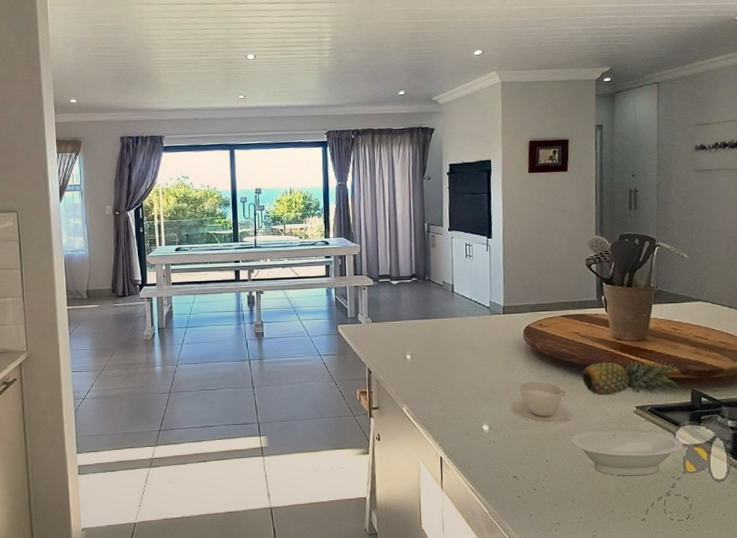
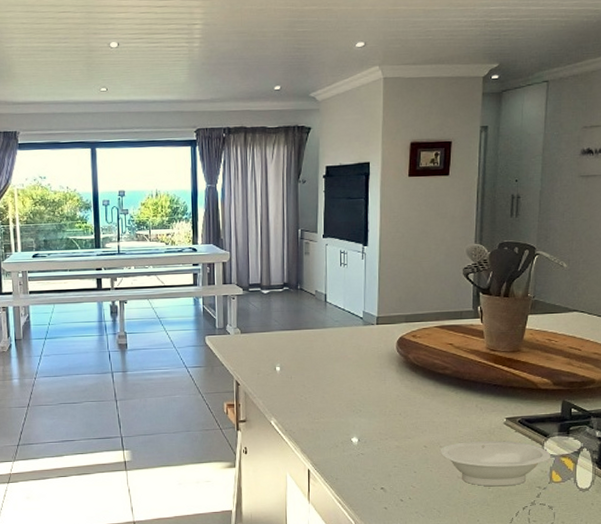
teacup: present [511,381,573,423] -> none [381,393,443,435]
fruit: present [582,359,680,396] -> none [454,370,551,407]

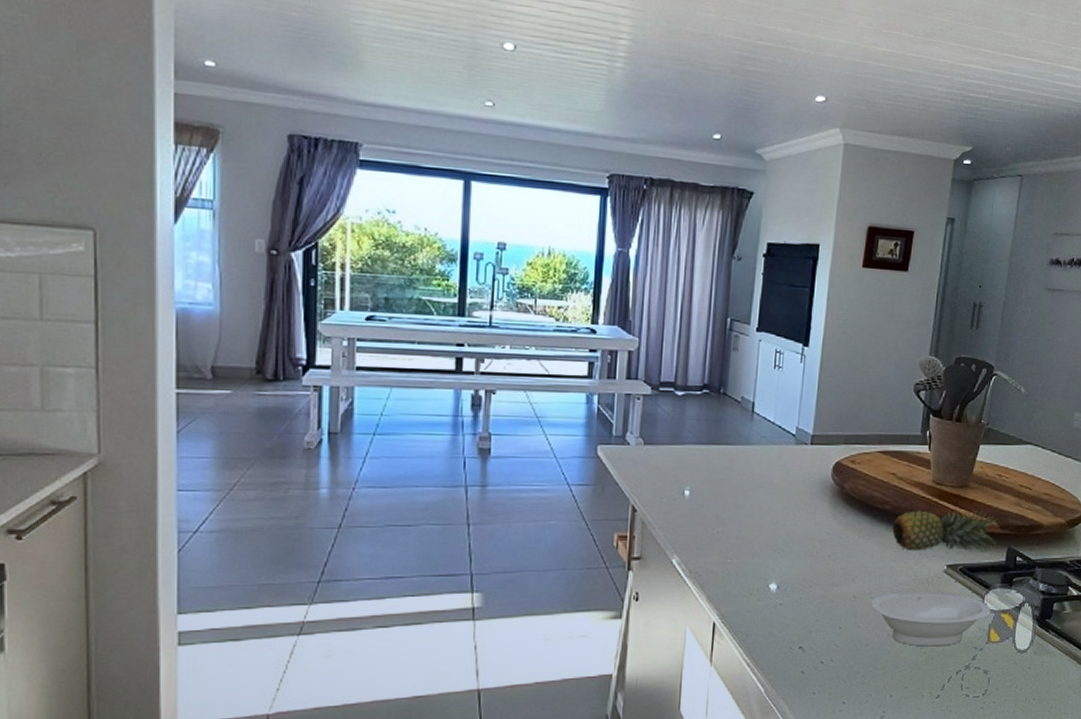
fruit: none [454,370,551,407] -> present [892,510,999,551]

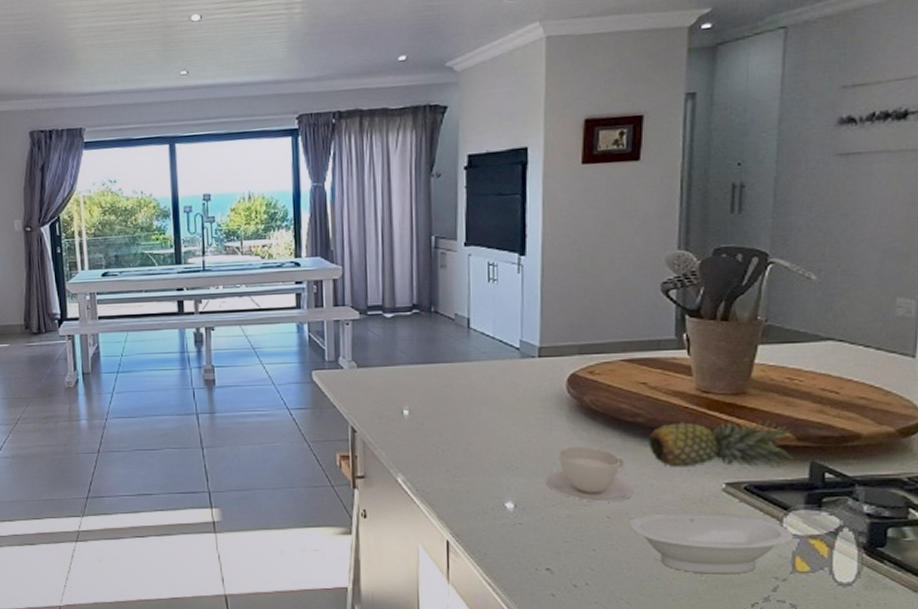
teacup: none [806,530,877,583] -> present [545,446,633,502]

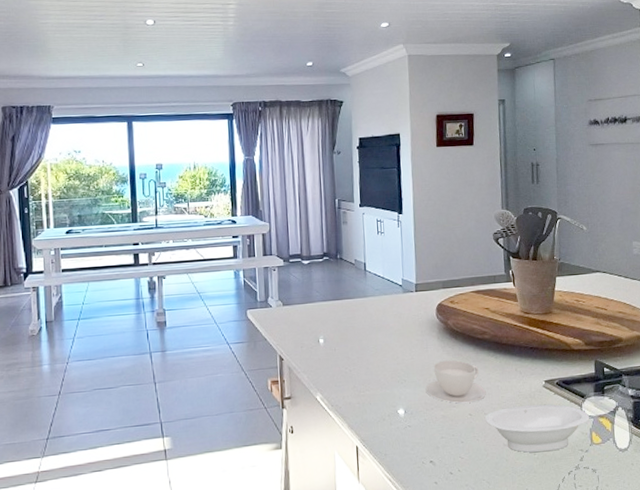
fruit: present [649,419,794,467] -> none [493,331,584,371]

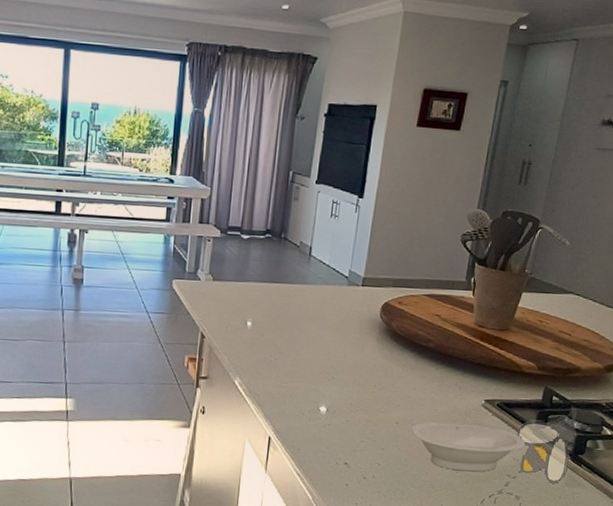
teacup: present [425,360,486,404] -> none [353,363,419,411]

